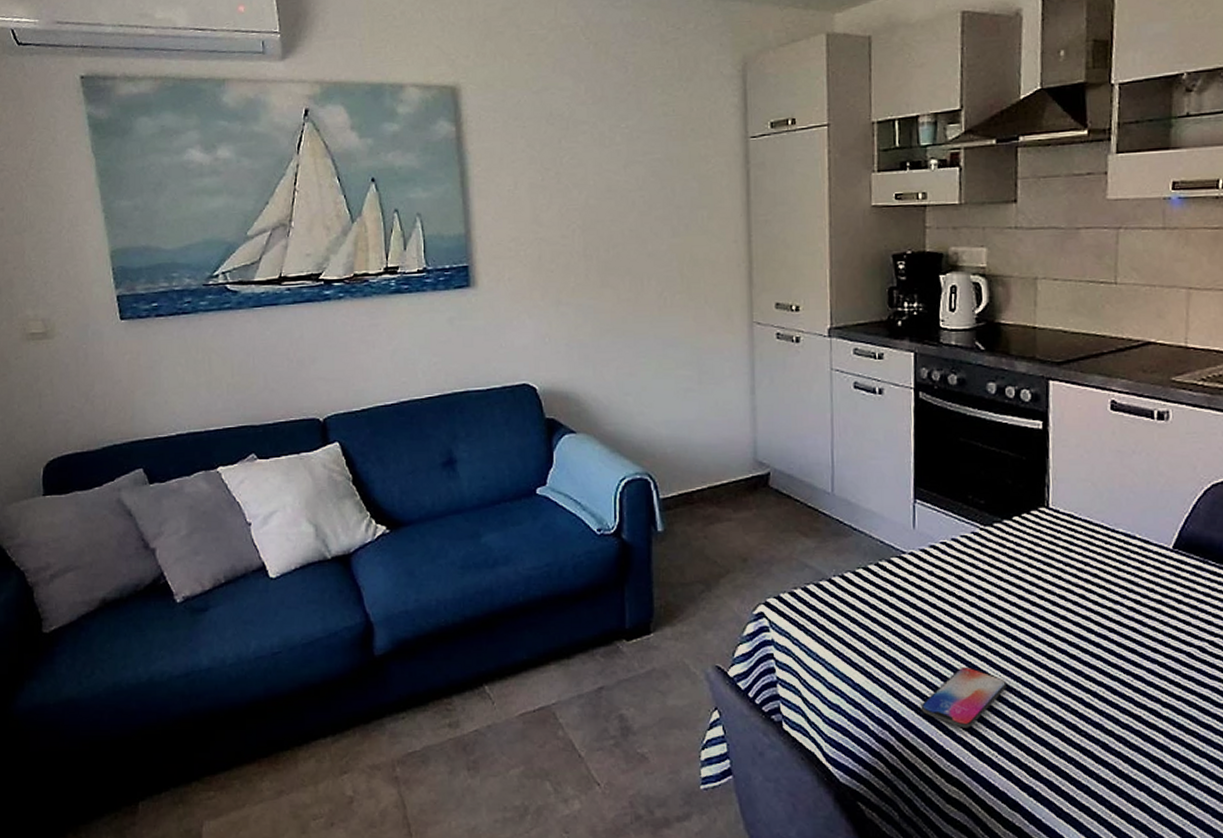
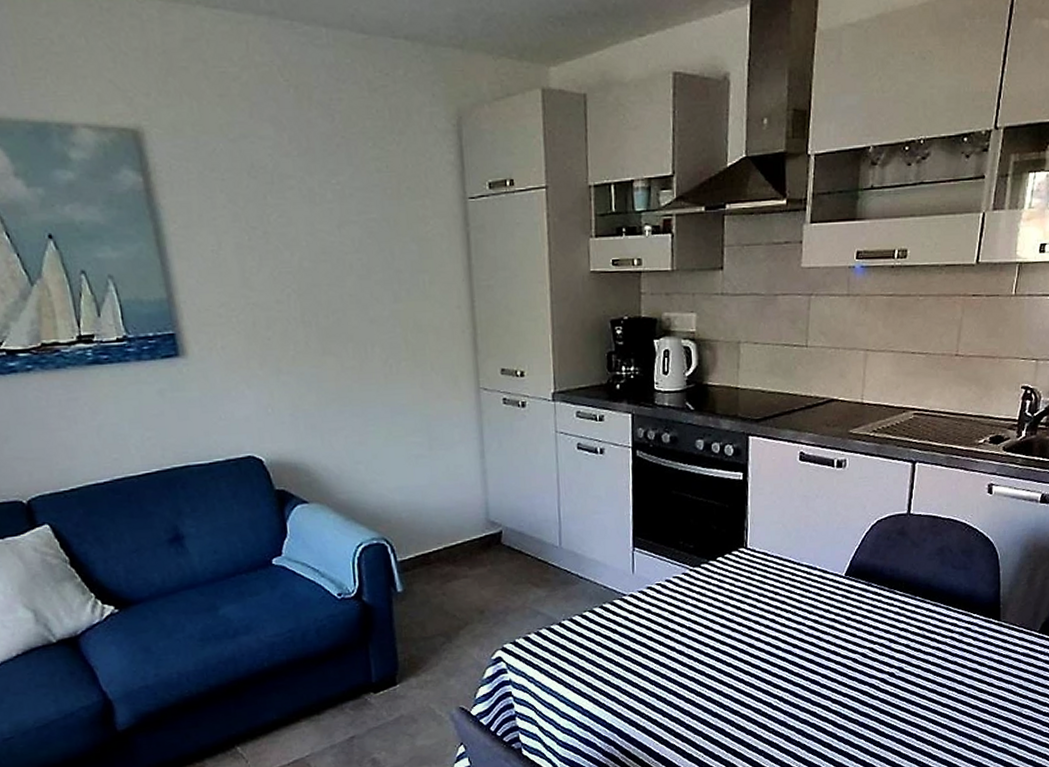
smartphone: present [920,666,1006,728] -> none [640,686,711,737]

